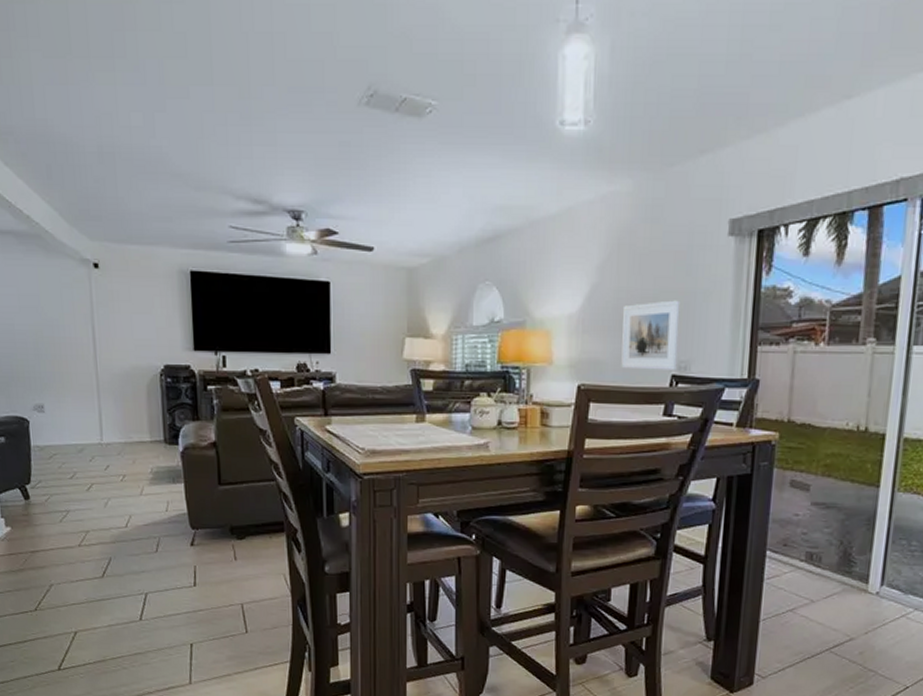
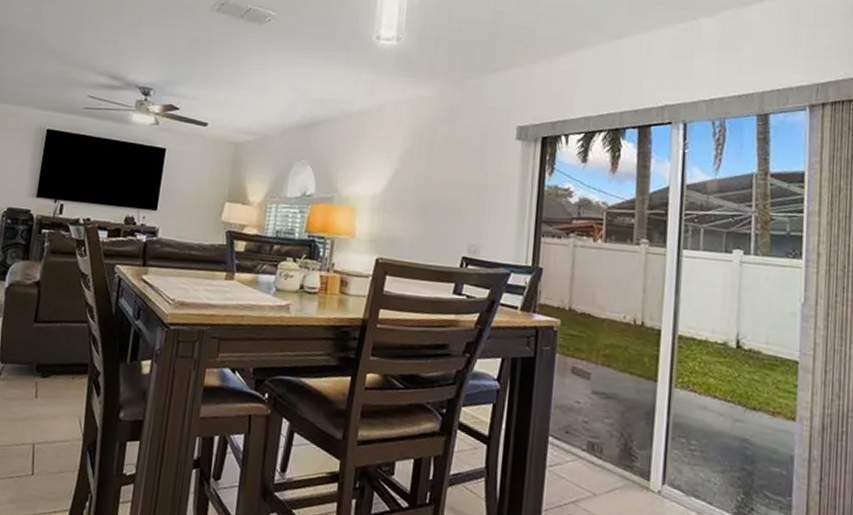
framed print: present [621,300,681,371] -> none [417,190,473,253]

